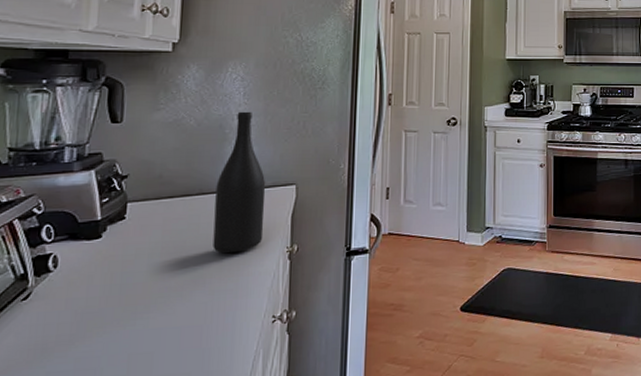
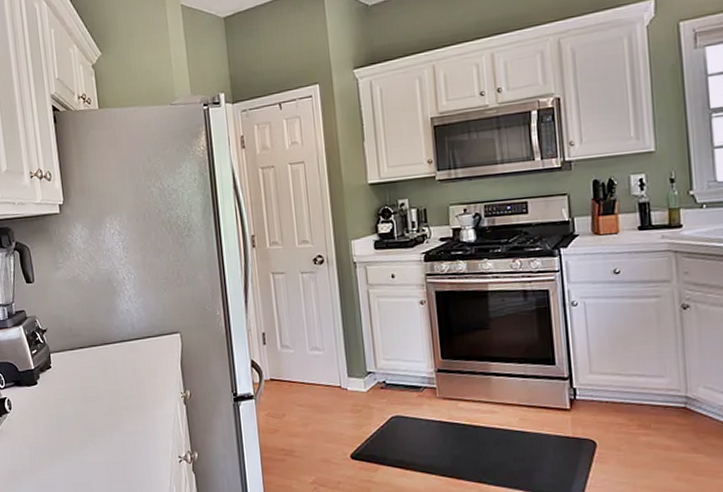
wine bottle: present [213,111,266,254] -> none [114,264,160,399]

